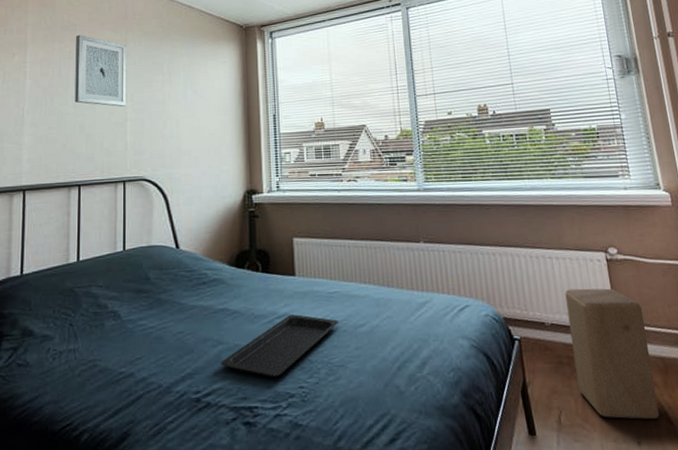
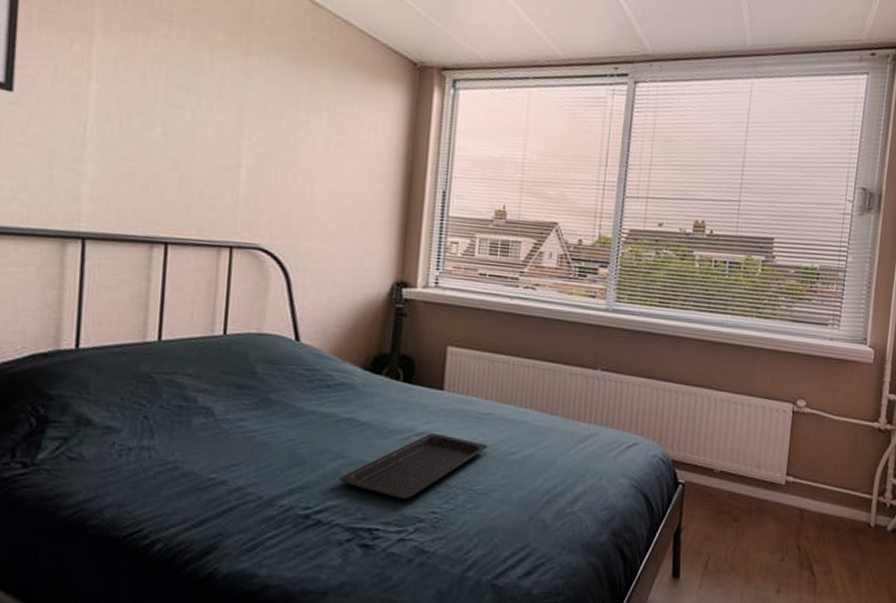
wall art: present [74,34,127,107] -> none [164,29,248,146]
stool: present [565,288,660,420] -> none [732,437,816,571]

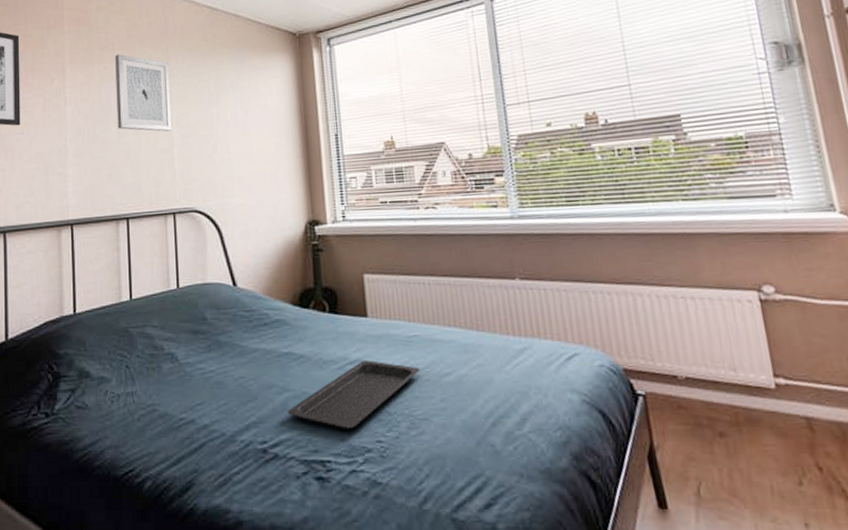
wall art: none [164,29,248,146] -> present [115,54,172,132]

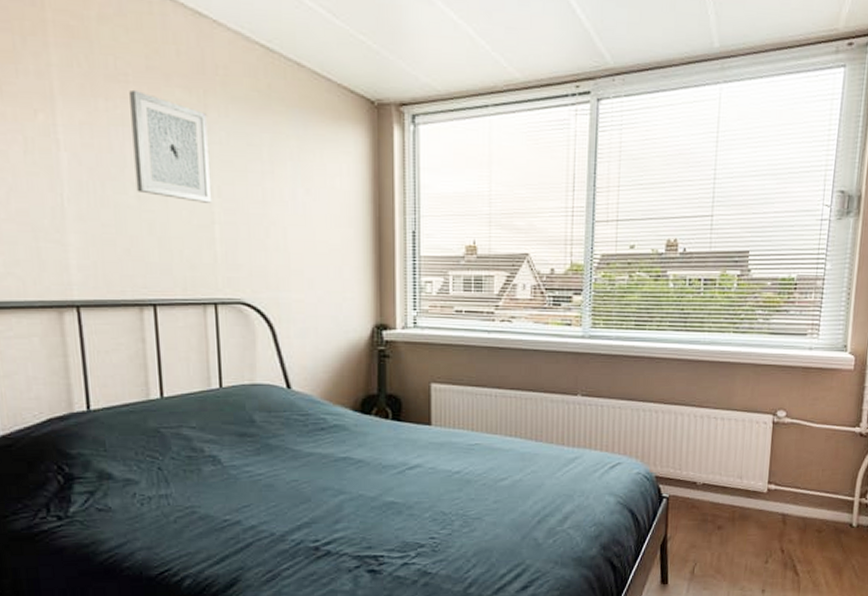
serving tray: present [287,360,420,430] -> none [341,466,477,528]

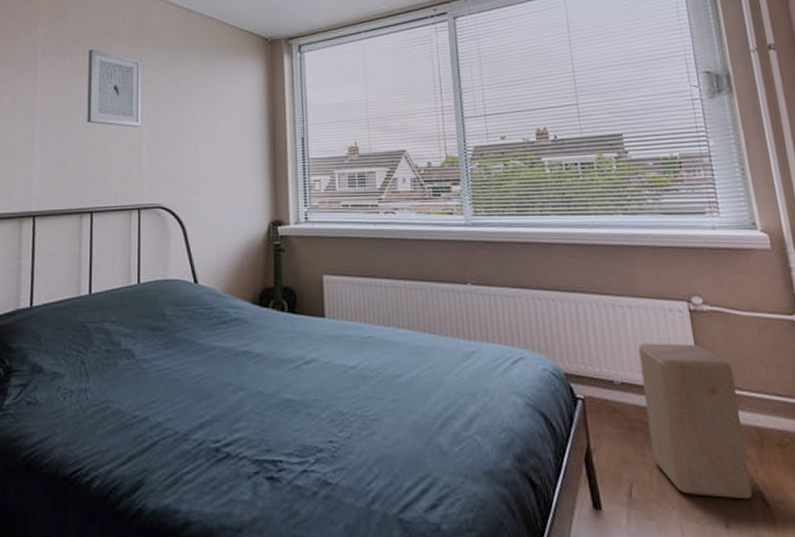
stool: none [716,450,797,572] -> present [638,343,753,500]

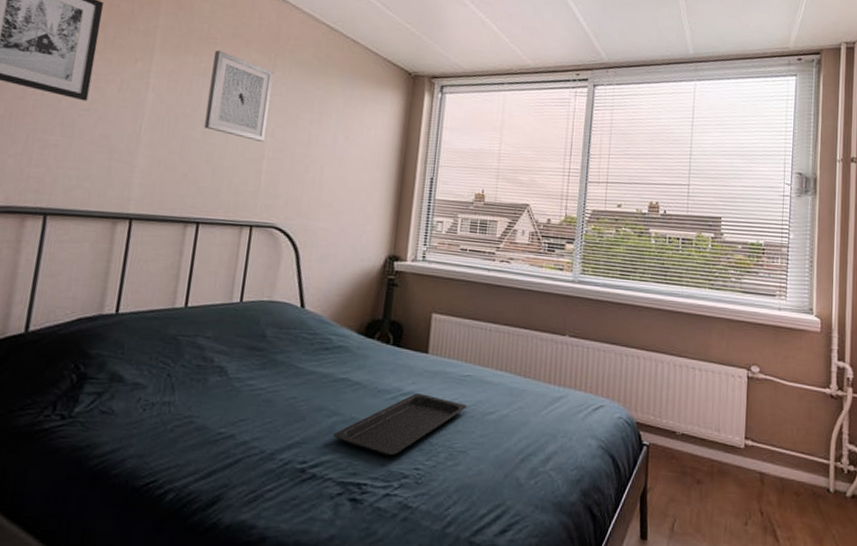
serving tray: none [241,360,373,429] -> present [332,393,467,456]
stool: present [638,343,753,500] -> none [696,401,772,536]

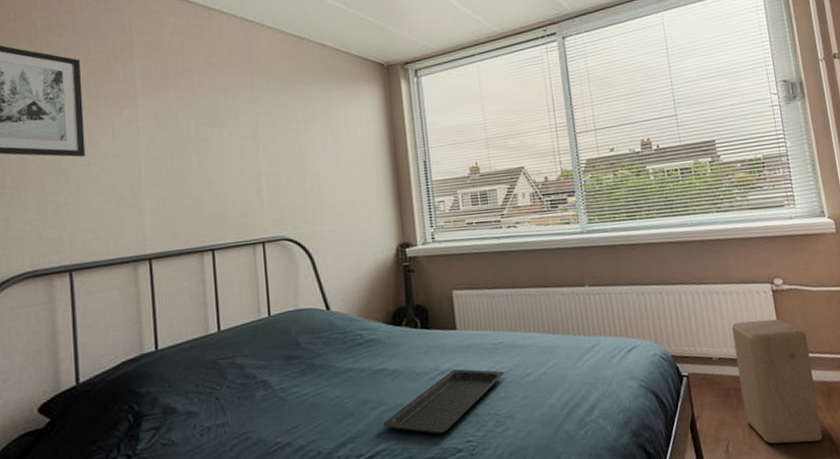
wall art: present [204,49,274,142] -> none [194,81,259,161]
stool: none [696,401,772,536] -> present [732,318,823,444]

